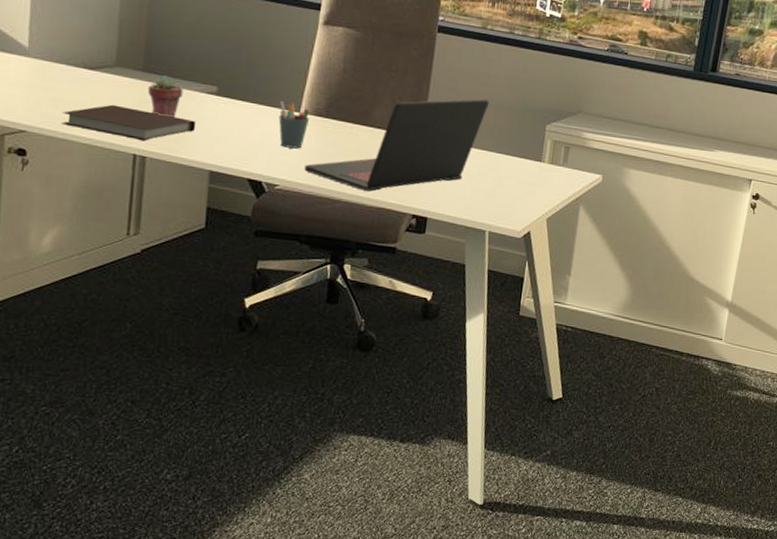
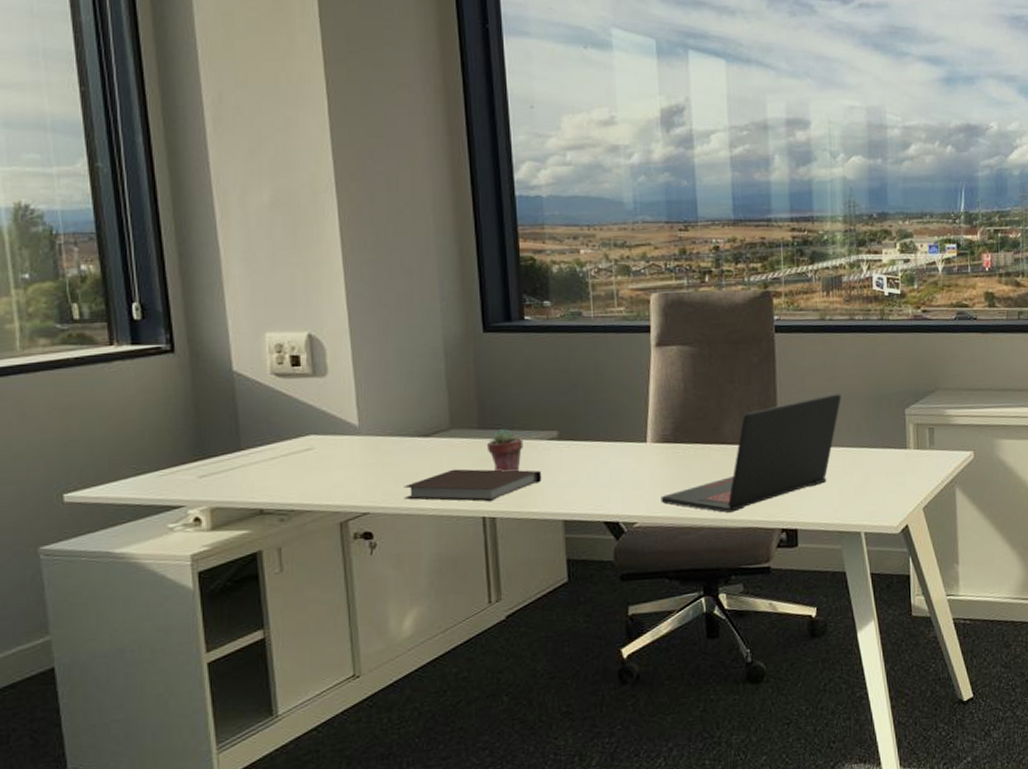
pen holder: present [278,101,311,149] -> none [624,434,658,482]

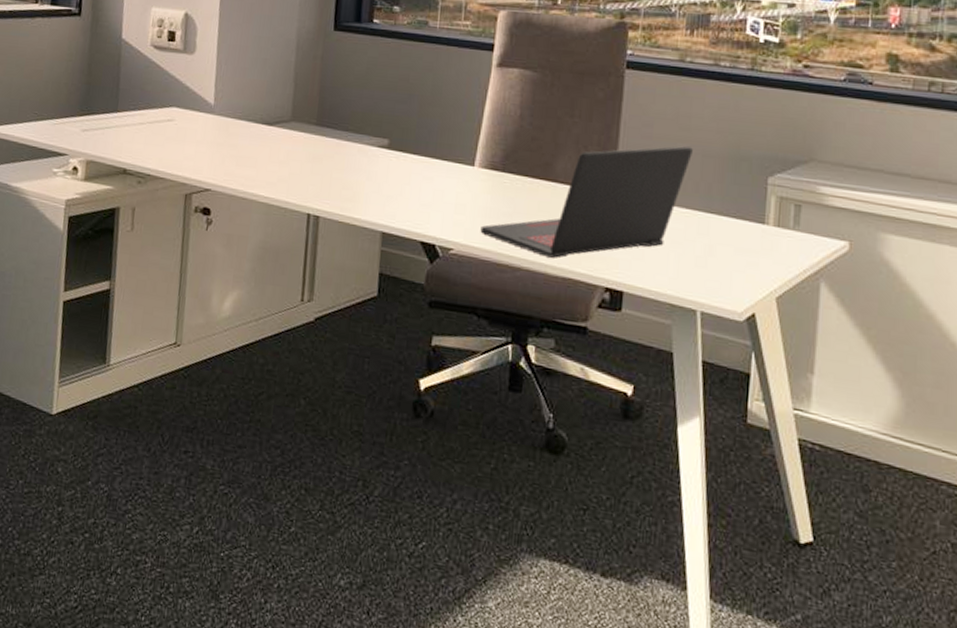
notebook: present [403,469,542,502] -> none [241,161,368,199]
potted succulent: present [486,429,524,472] -> none [321,129,355,175]

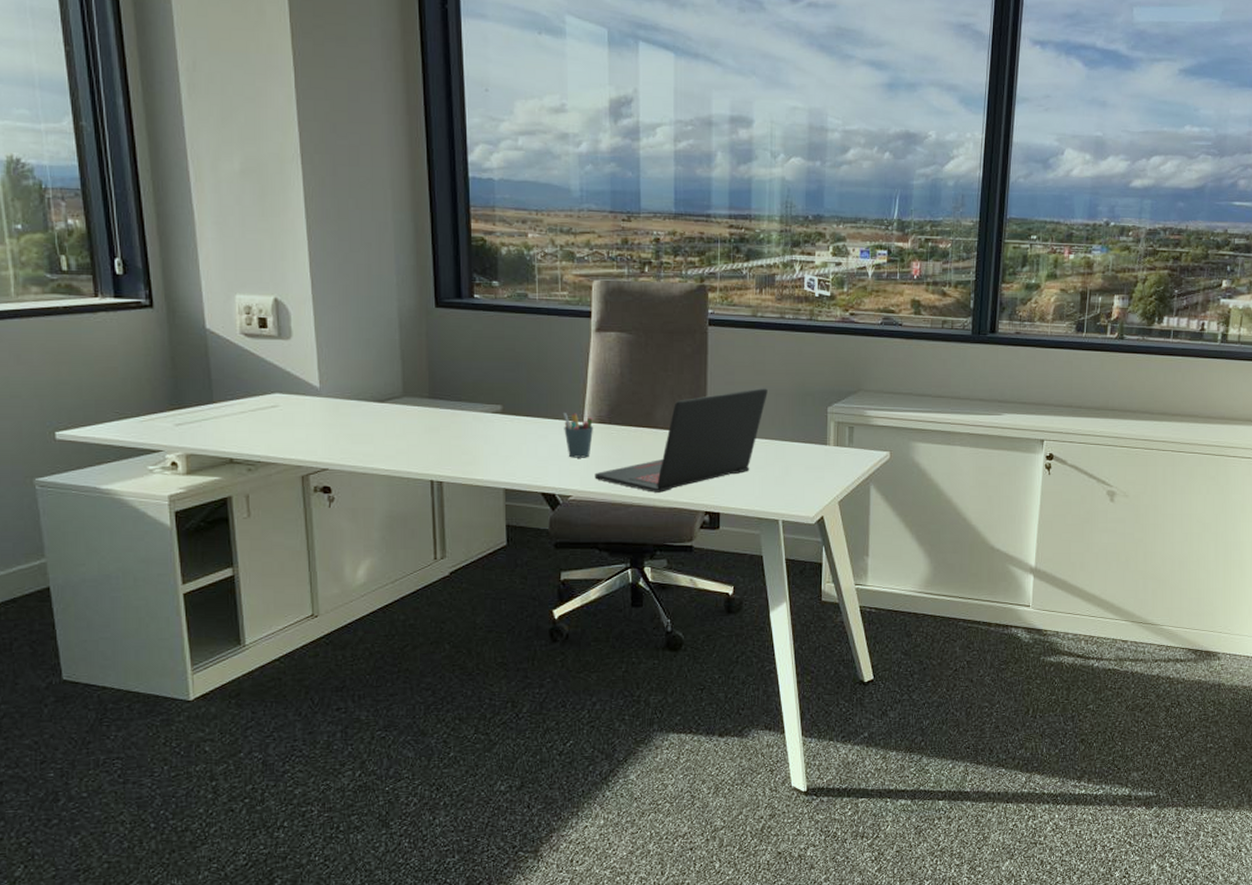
pen holder: none [452,154,486,208] -> present [562,413,594,458]

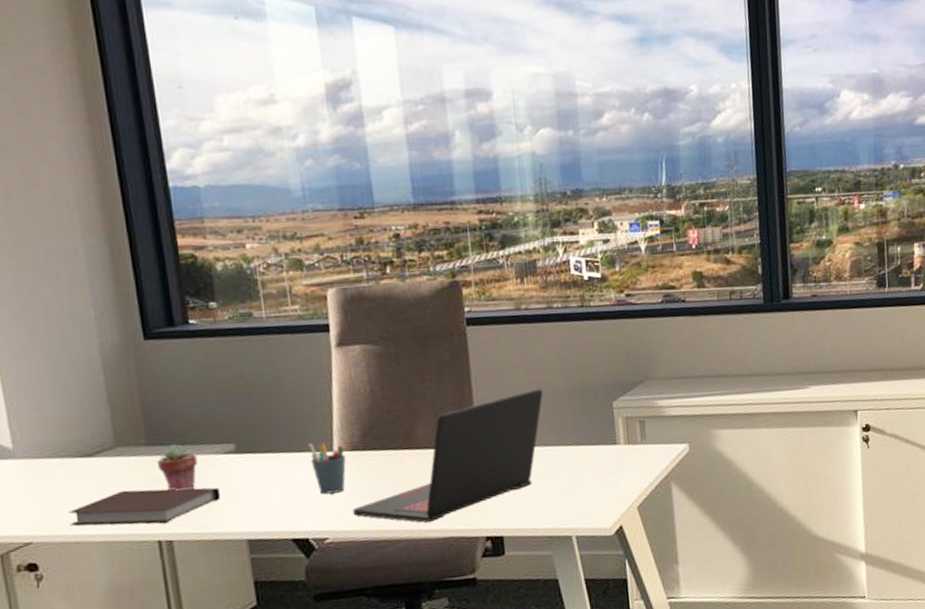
notebook: none [359,434,486,466] -> present [68,487,221,526]
potted succulent: none [436,400,470,441] -> present [156,444,198,491]

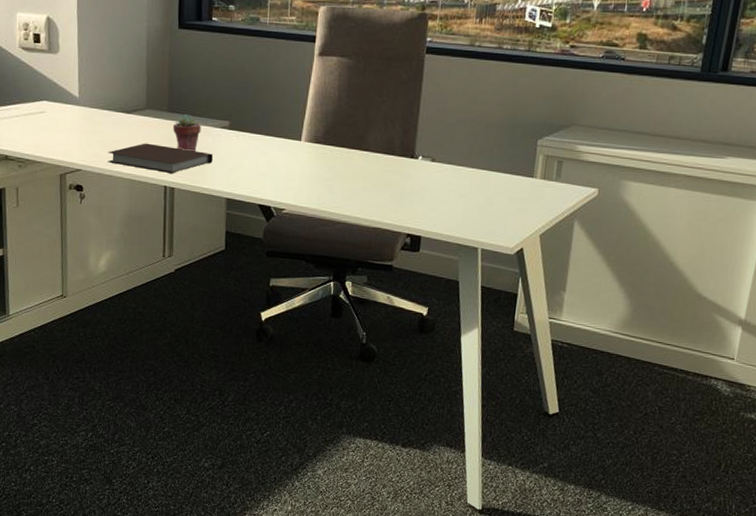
pen holder: present [307,442,346,495] -> none [283,131,311,175]
laptop: present [352,387,543,523] -> none [307,116,479,213]

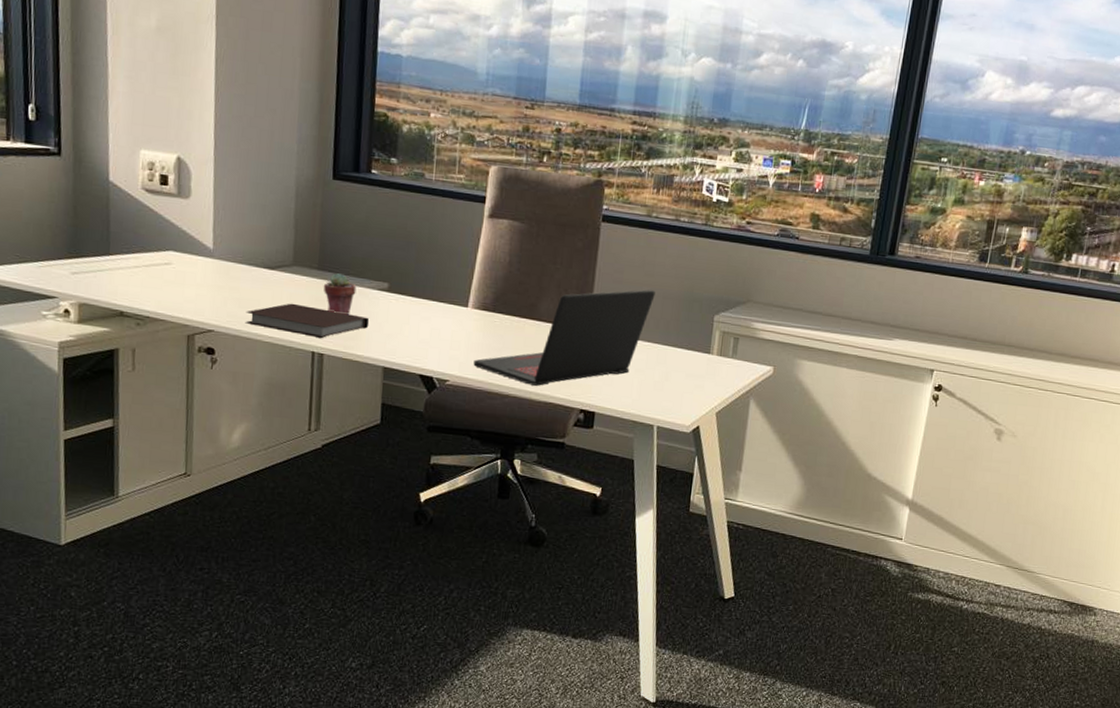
laptop: none [307,116,479,213] -> present [473,289,655,386]

